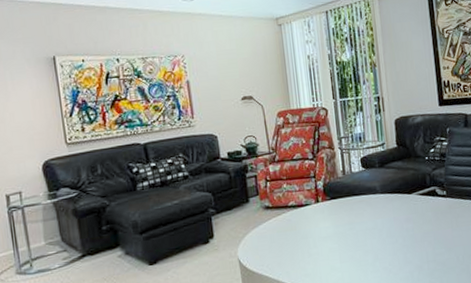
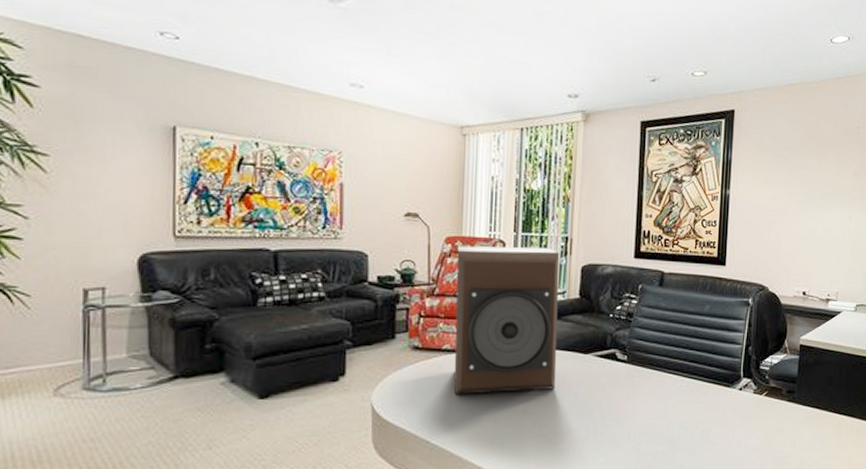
speaker: none [288,108,388,243] -> present [454,245,560,395]

